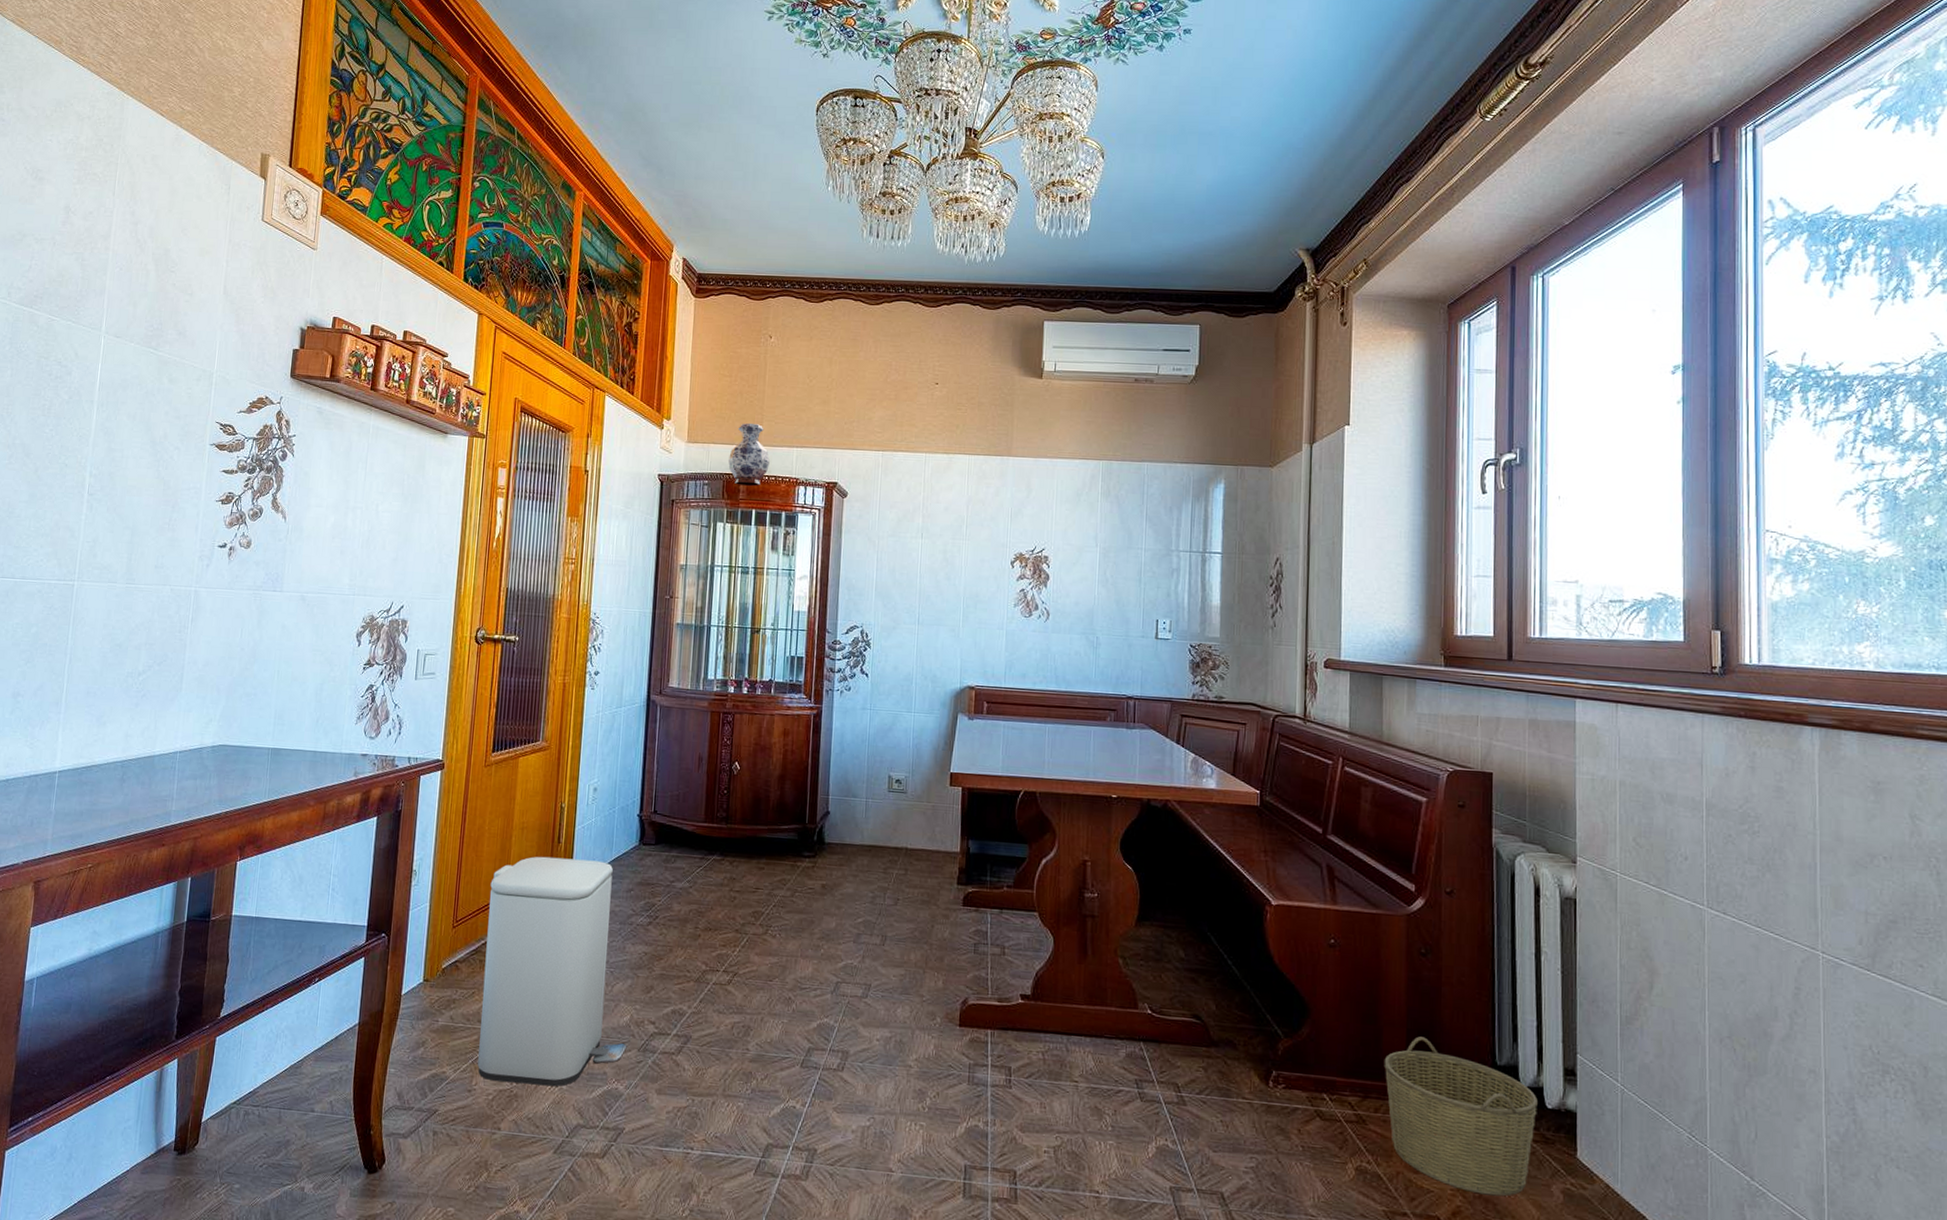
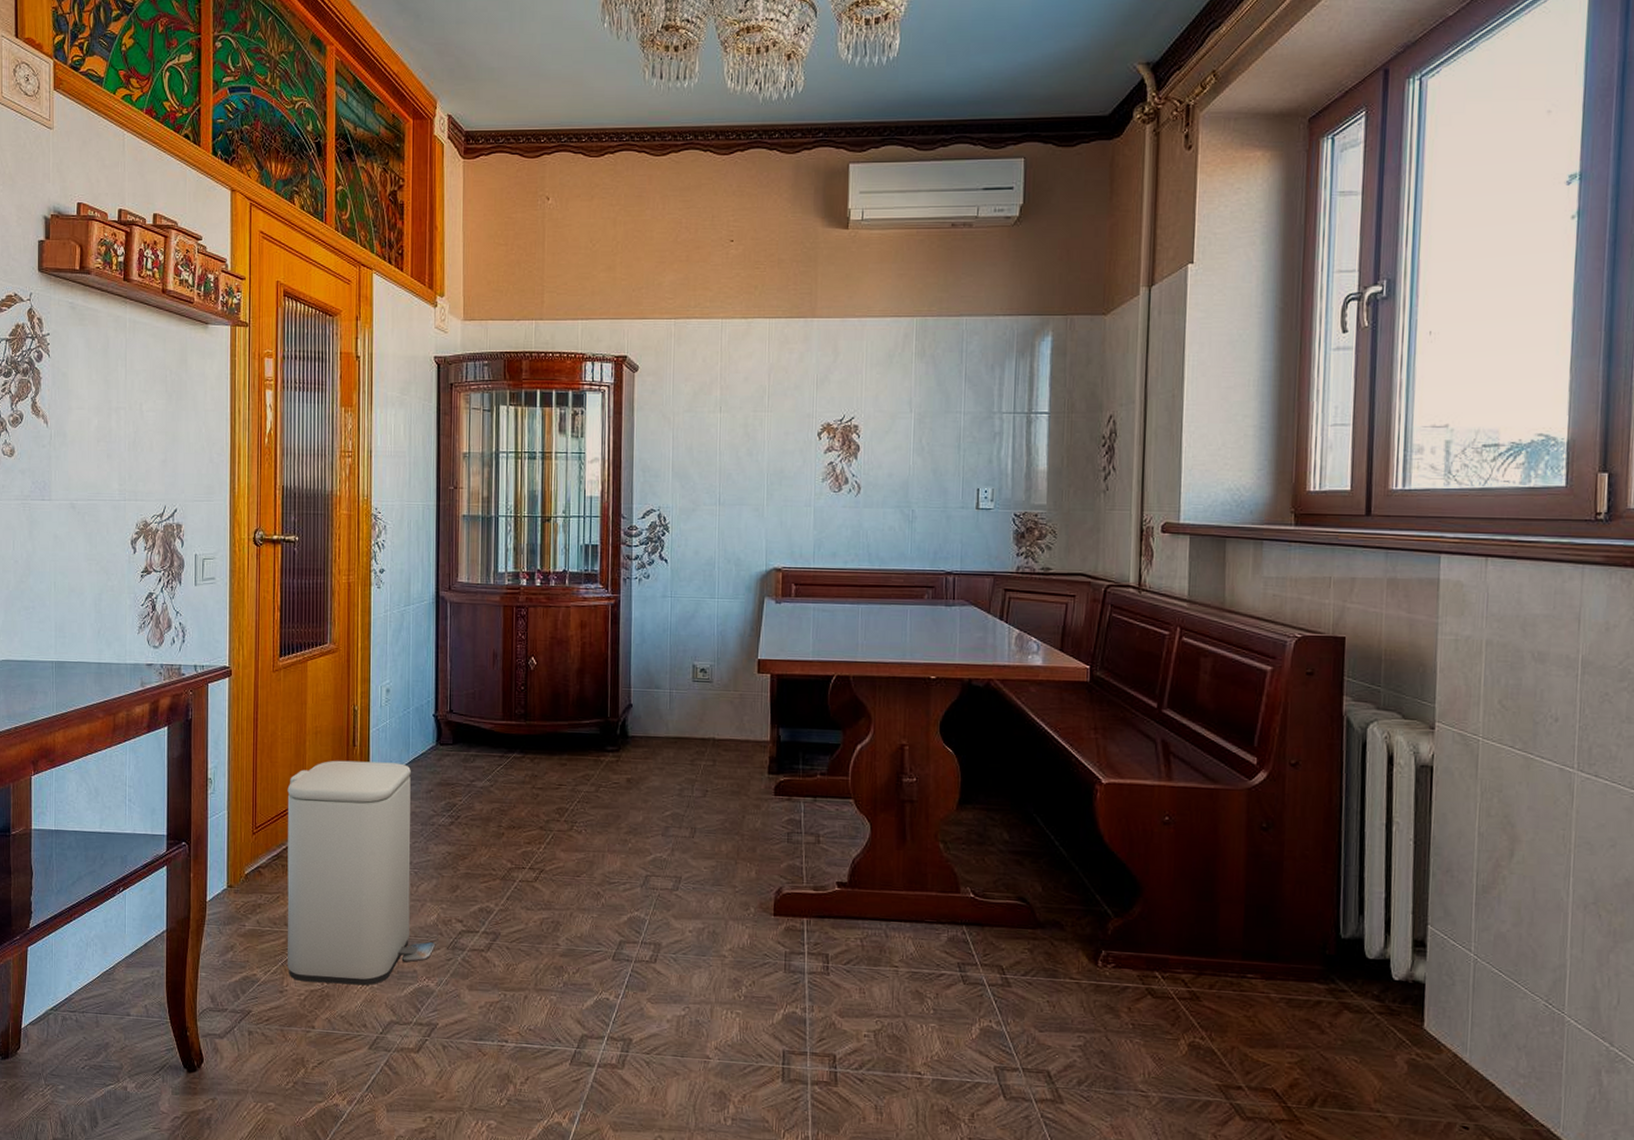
vase: present [727,422,770,487] -> none [508,295,553,365]
basket: present [1384,1036,1537,1197] -> none [1220,912,1384,1068]

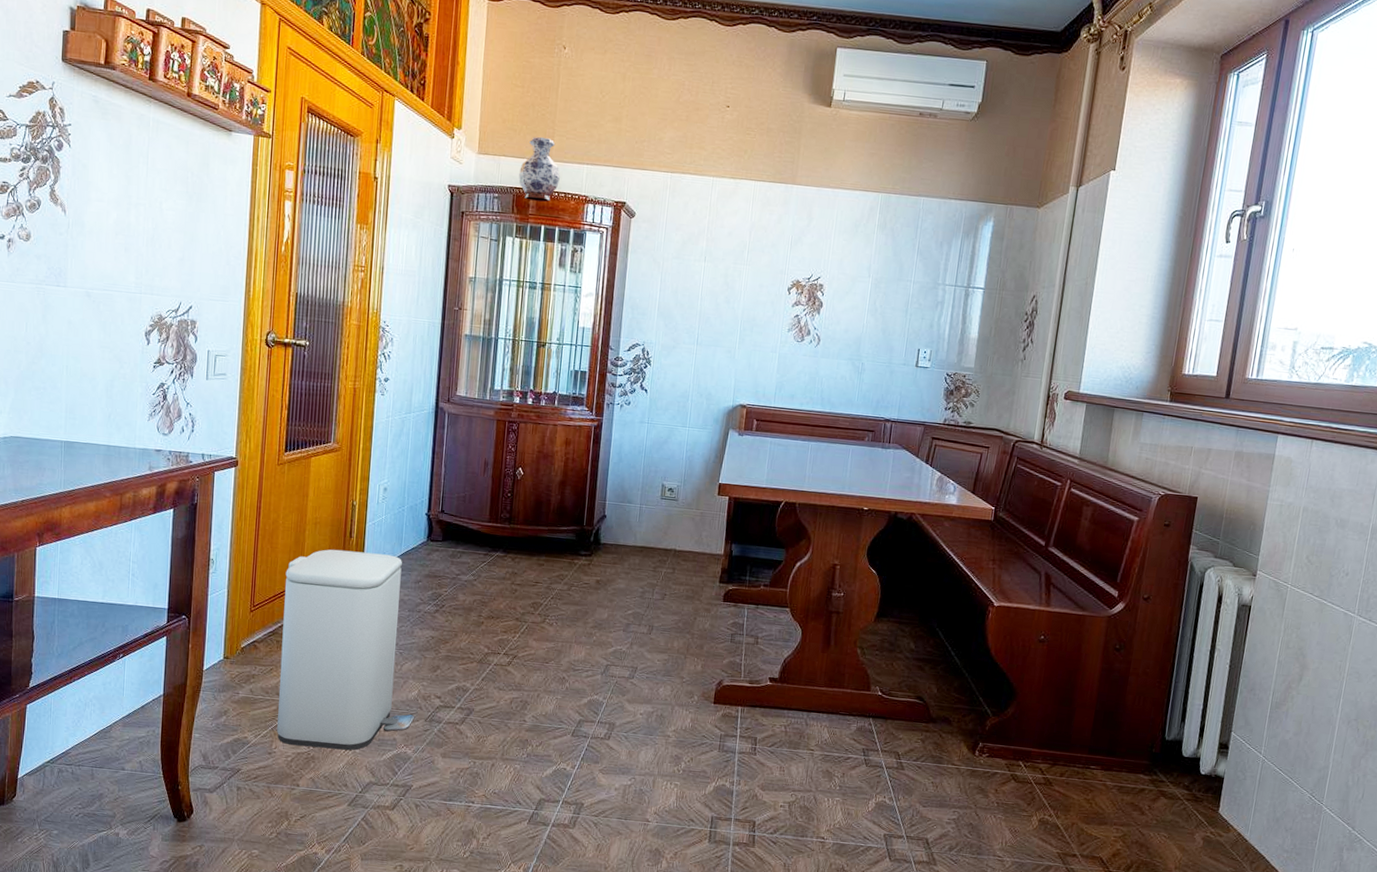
vase: none [508,295,553,365] -> present [518,136,560,203]

